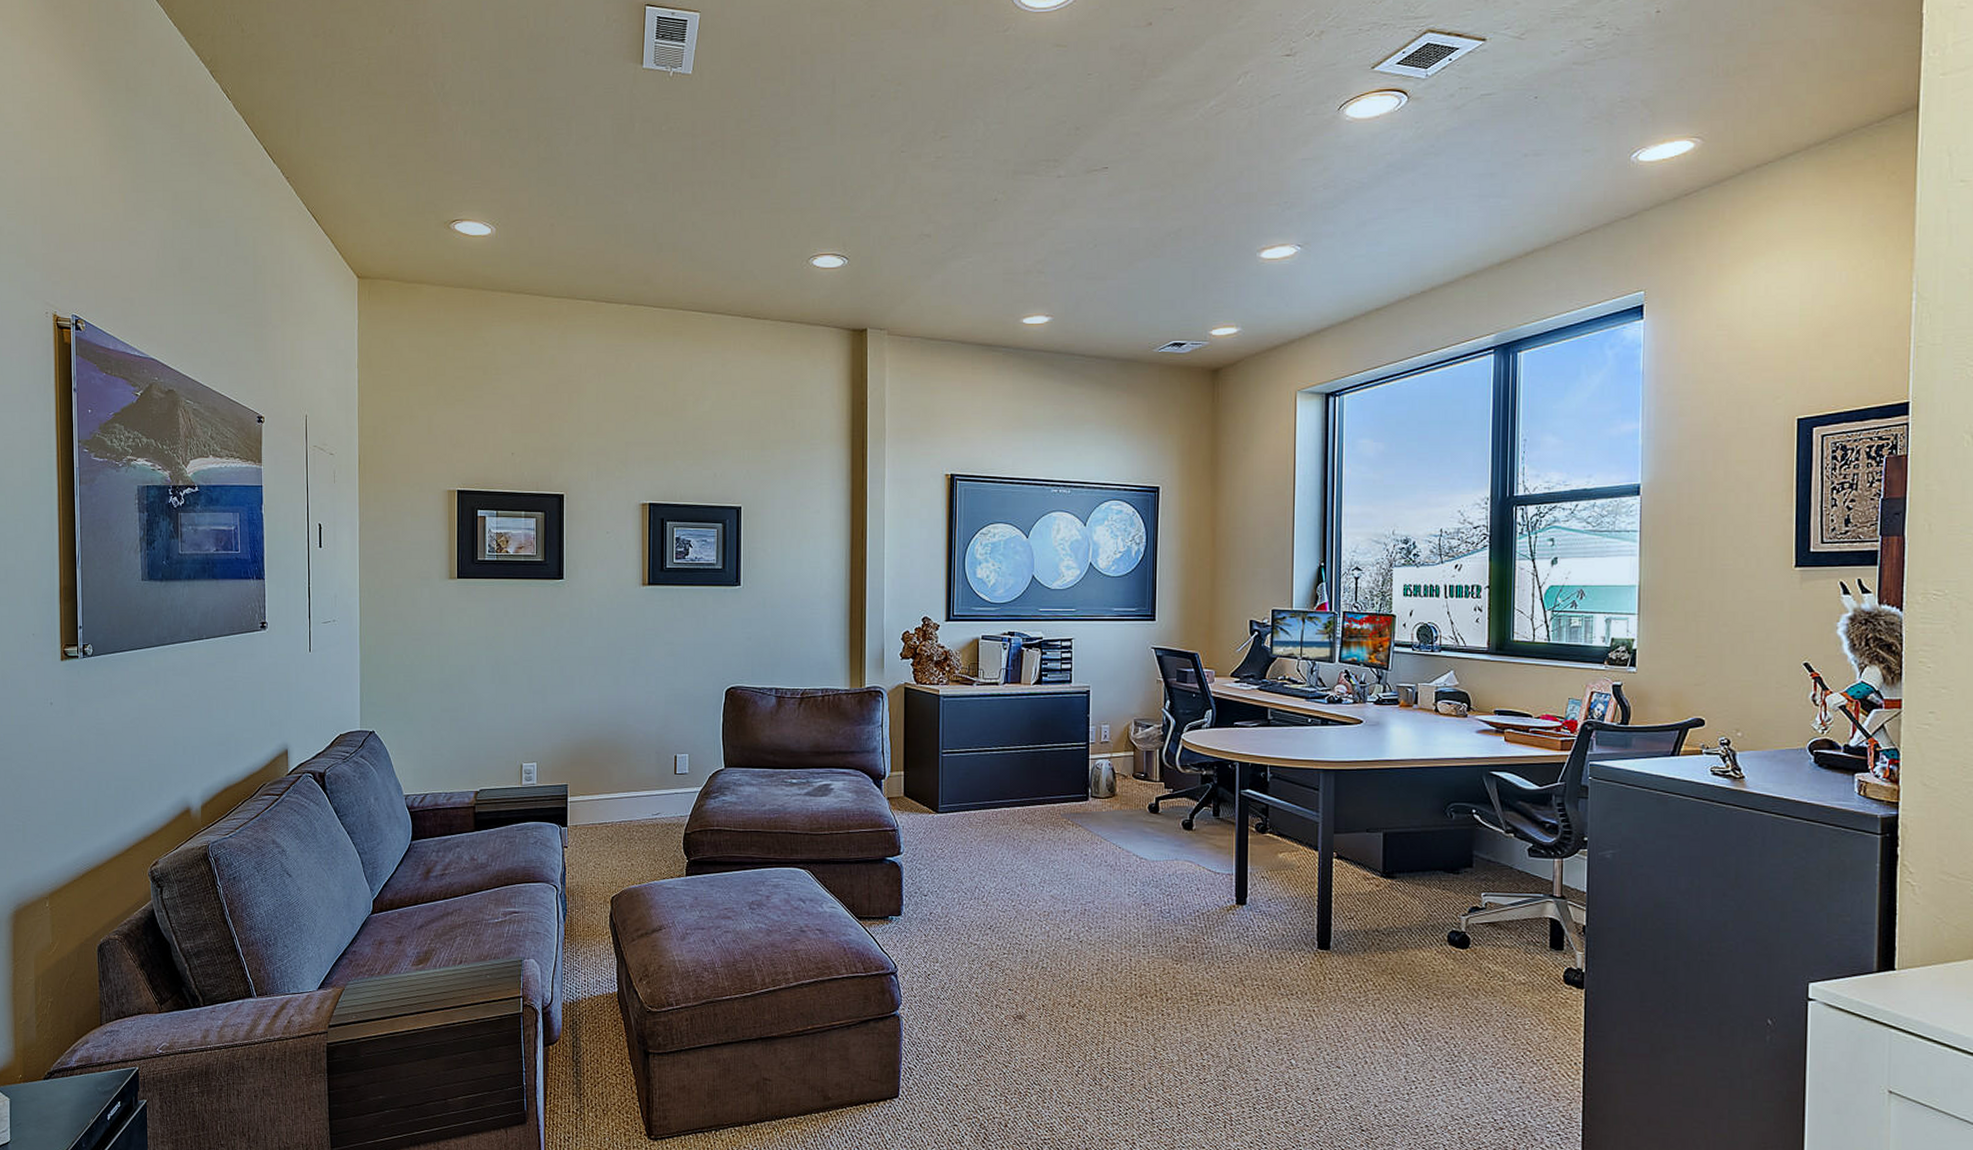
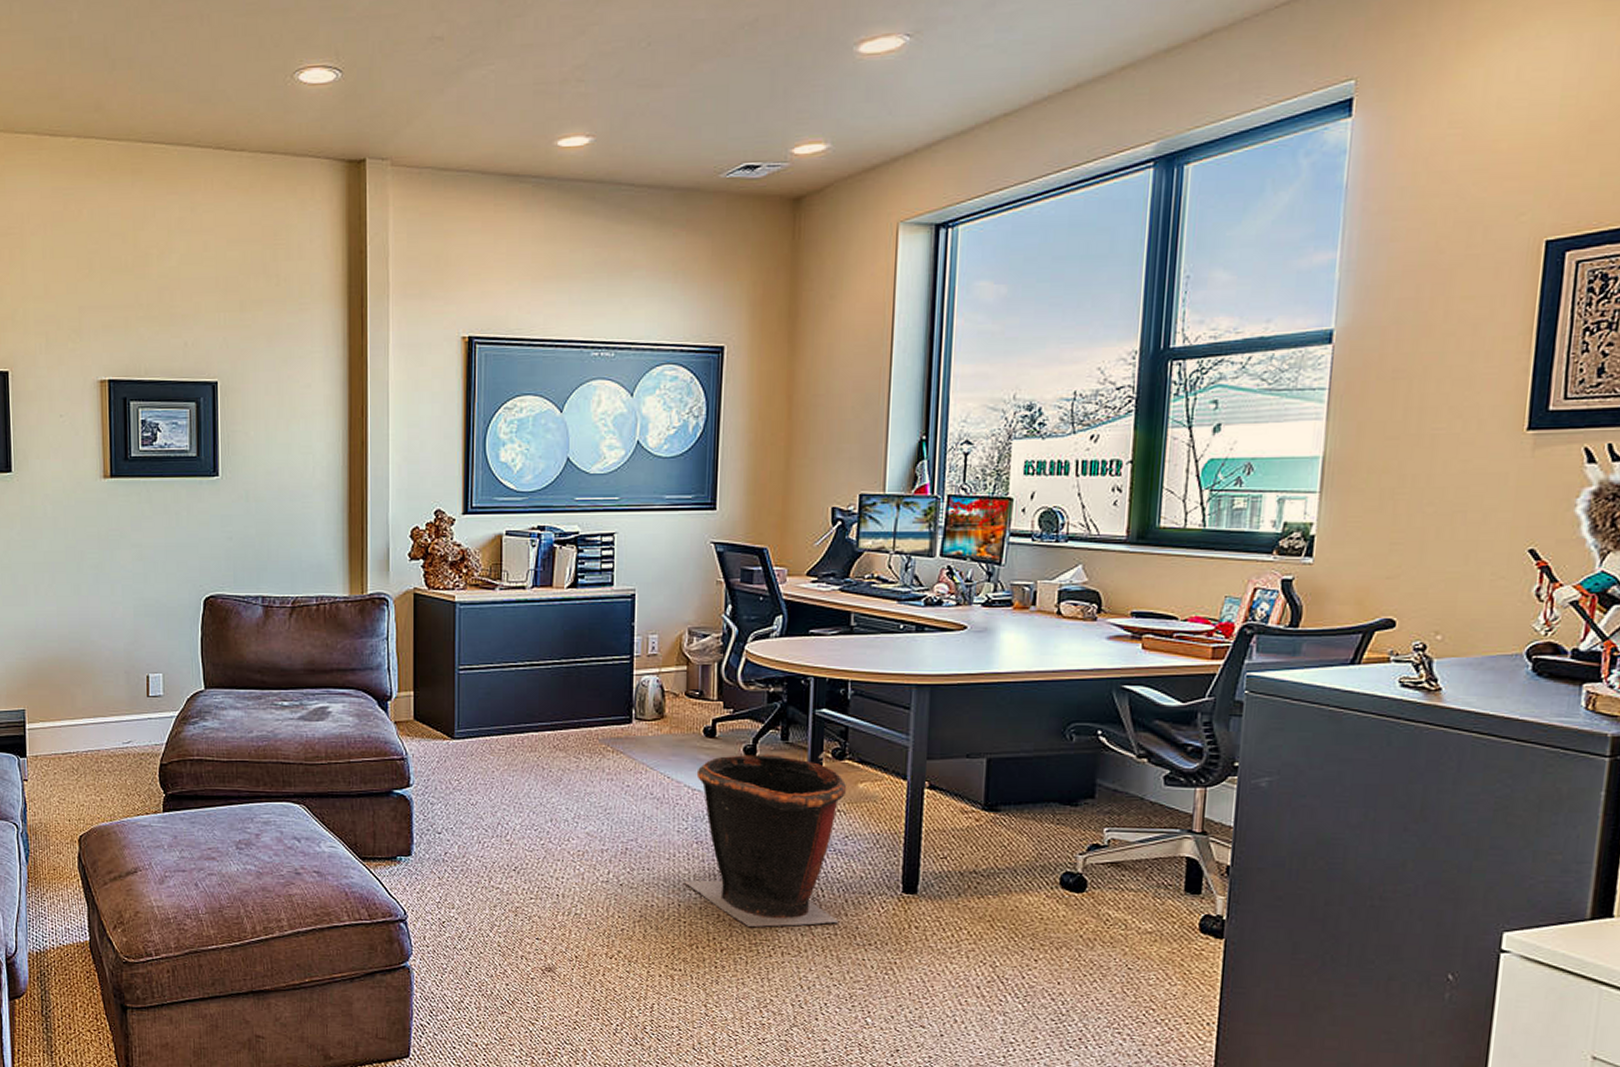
waste bin: none [1134,826,1269,979] -> present [684,752,847,927]

